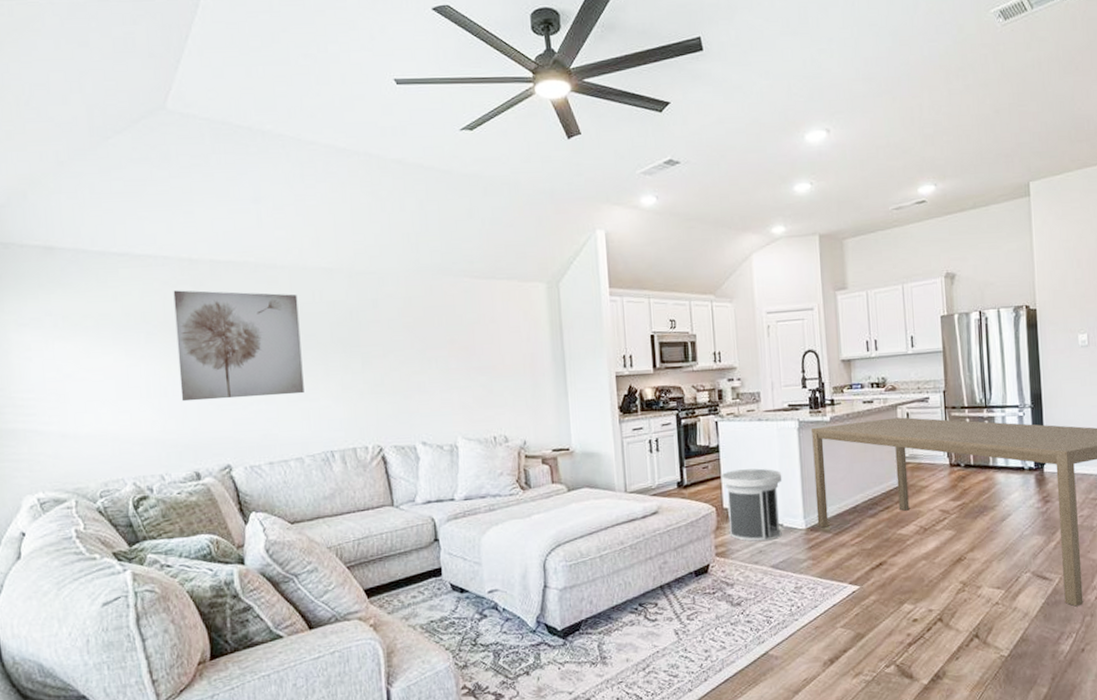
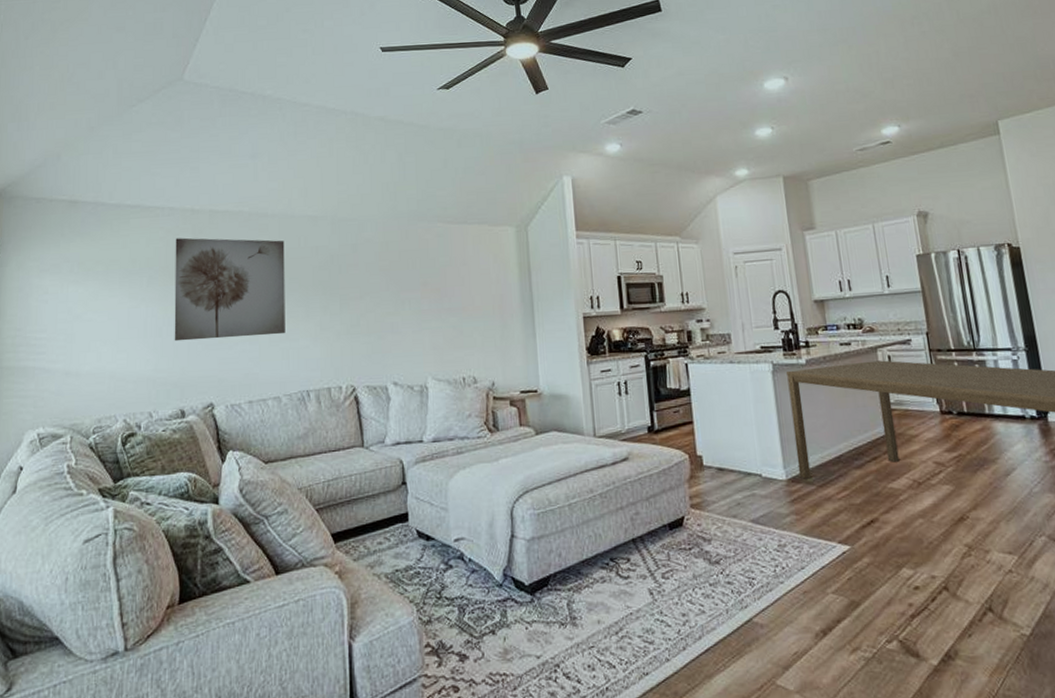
trash can: present [721,468,782,542] -> none [693,413,761,493]

